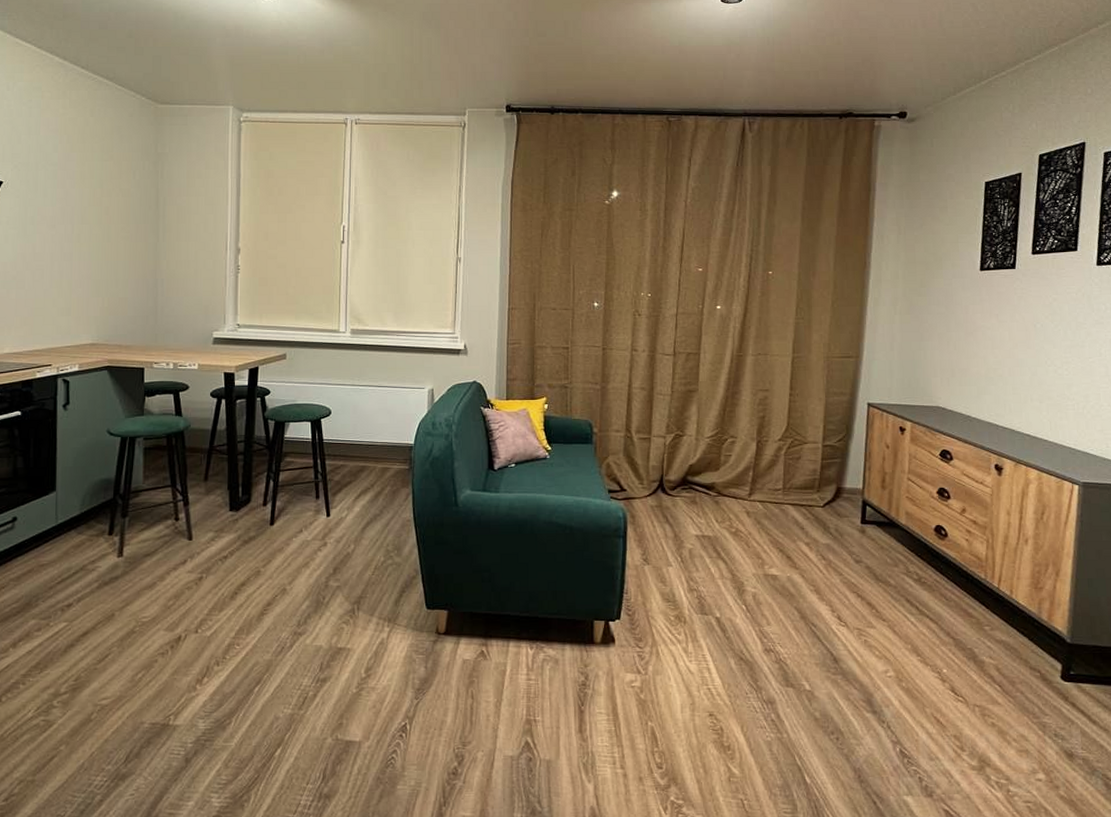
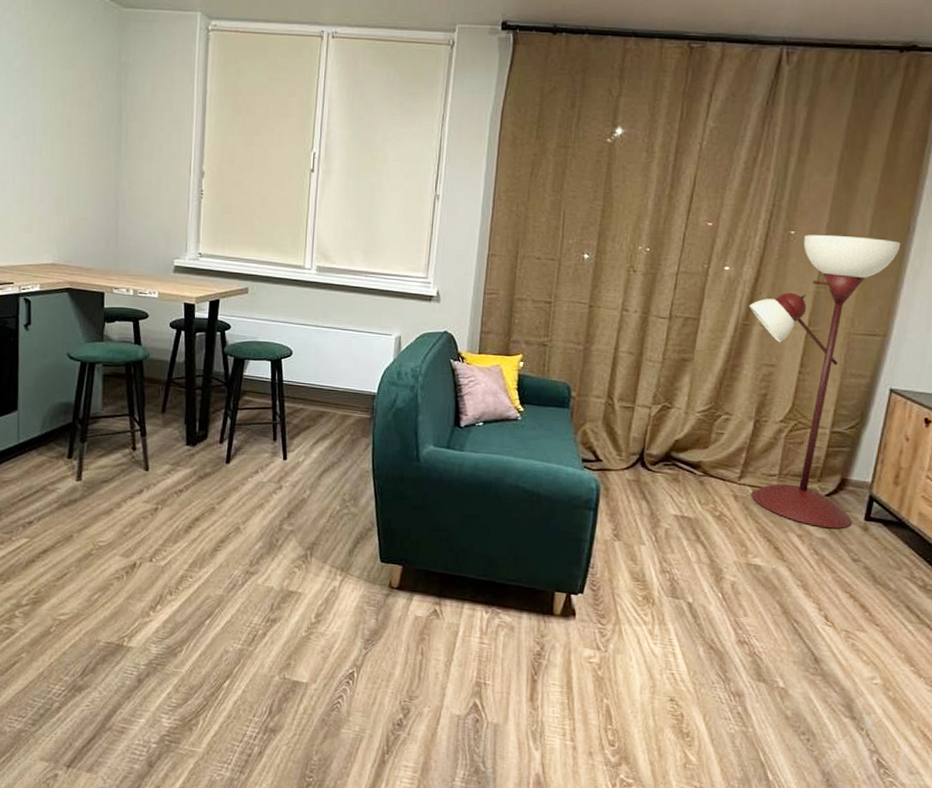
floor lamp: none [741,273,861,534] -> present [749,235,901,529]

